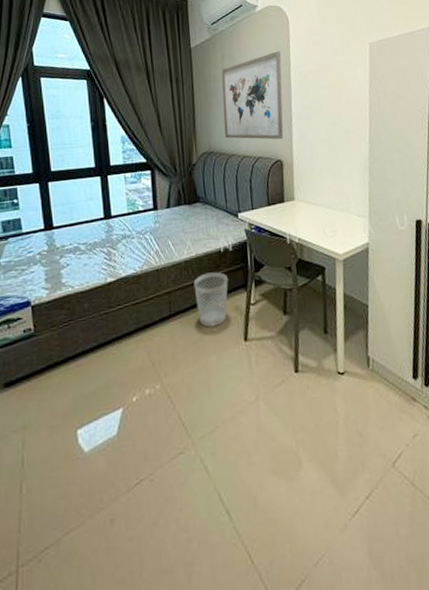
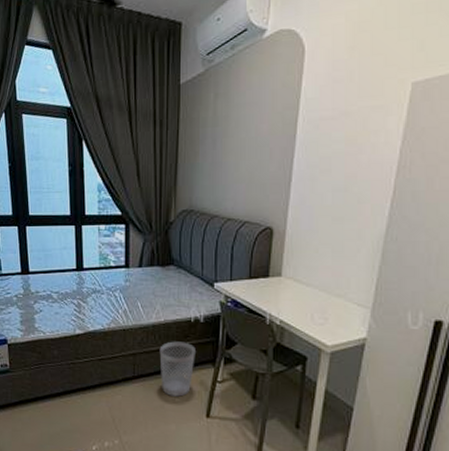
wall art: present [221,51,284,140] -> none [209,90,288,203]

